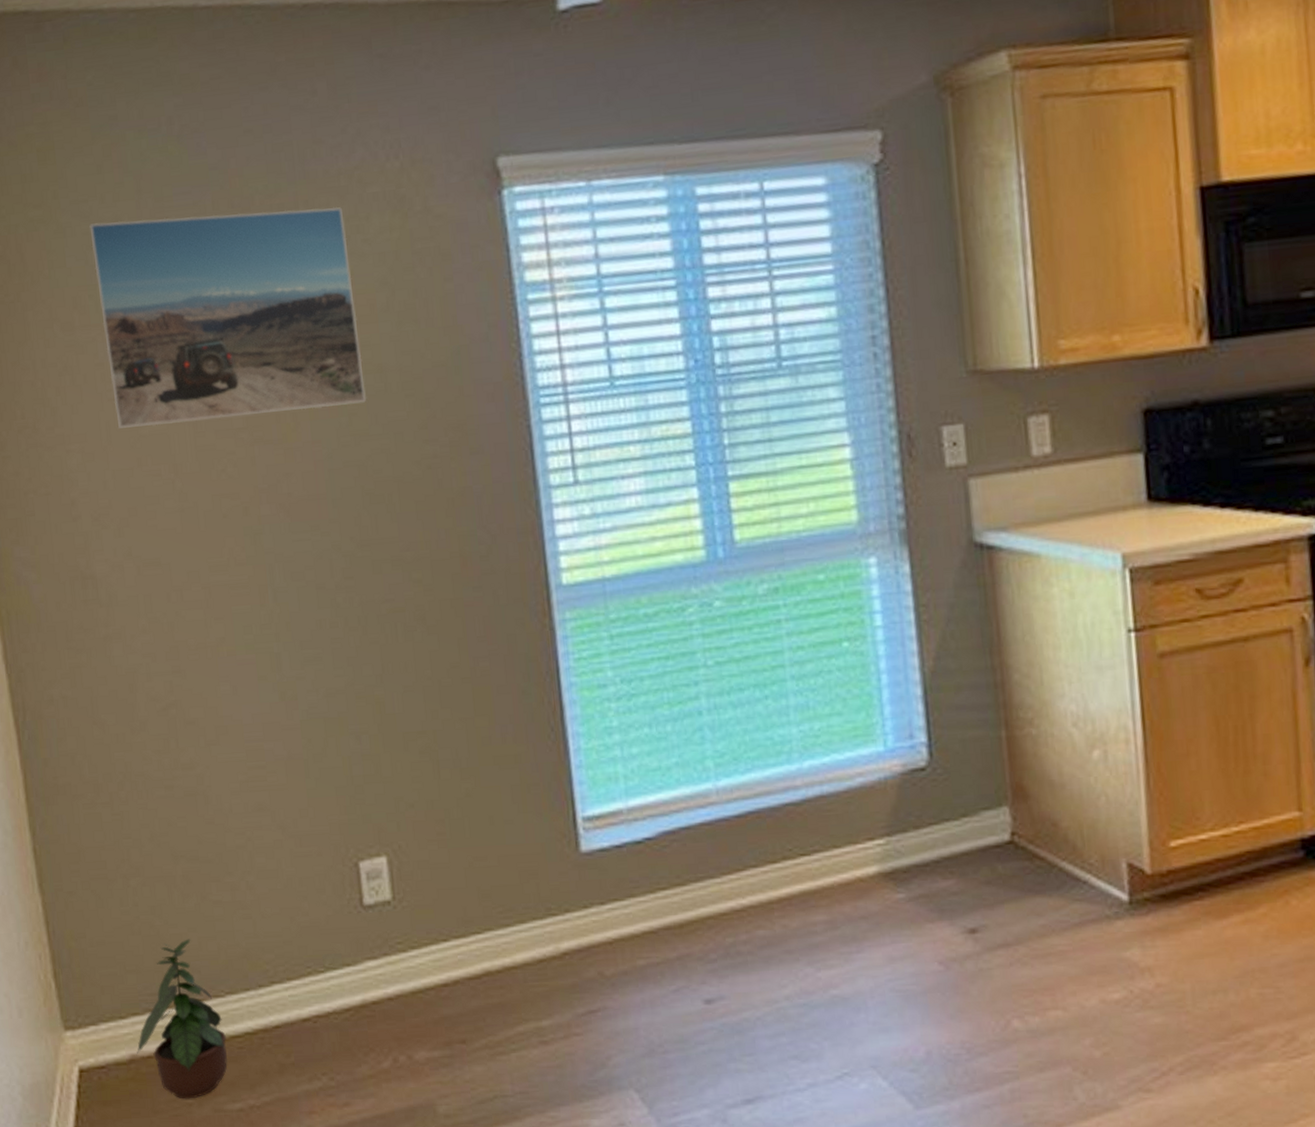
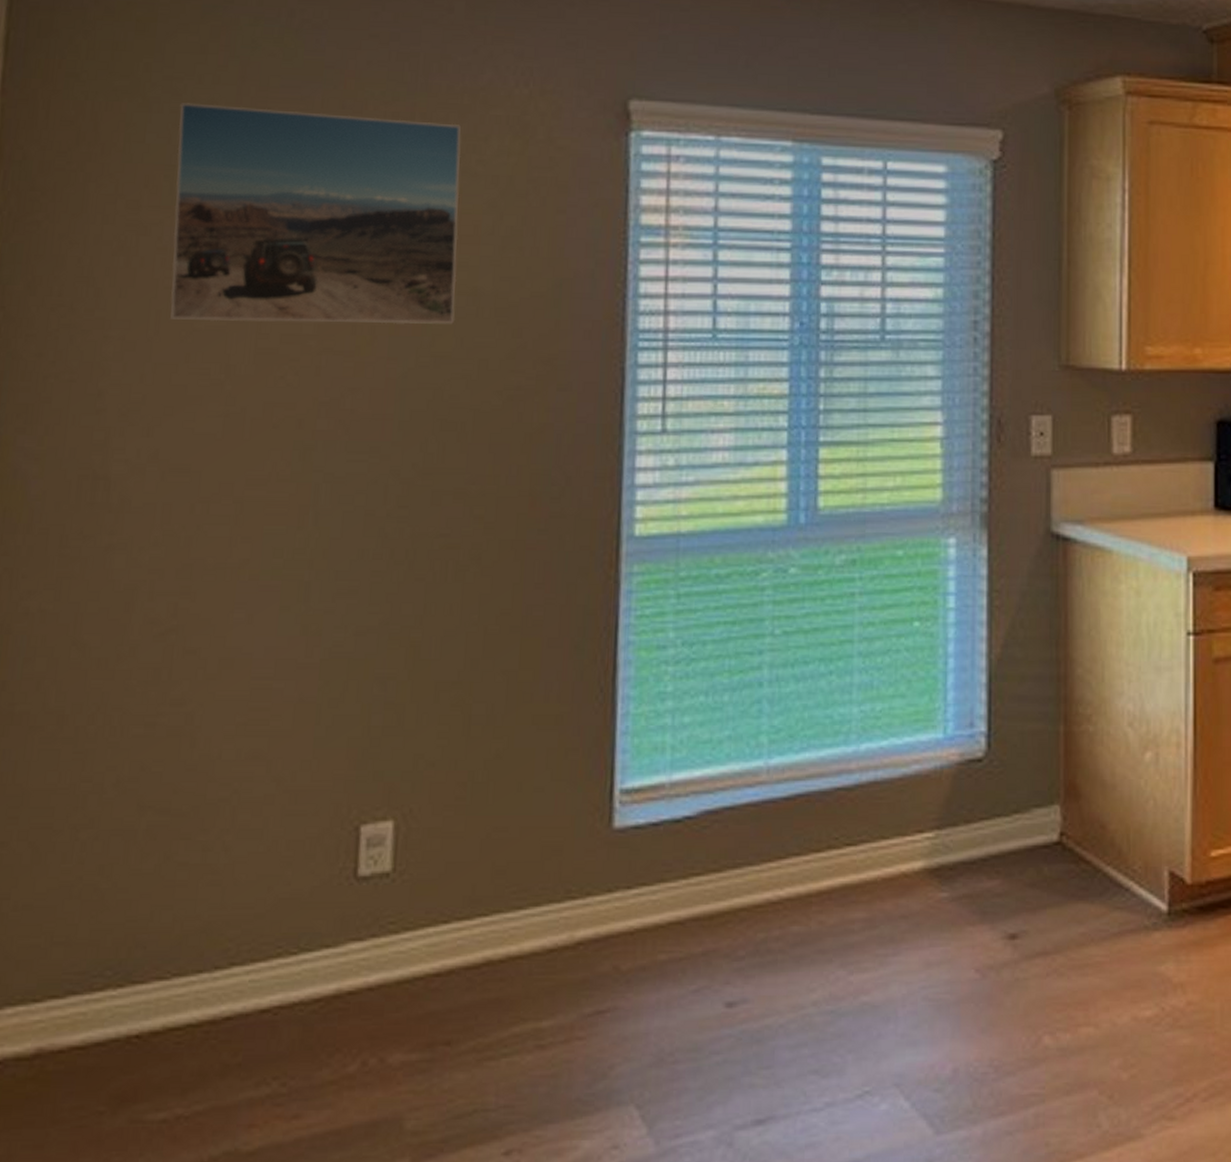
potted plant: present [137,938,228,1099] -> none [46,906,163,1106]

